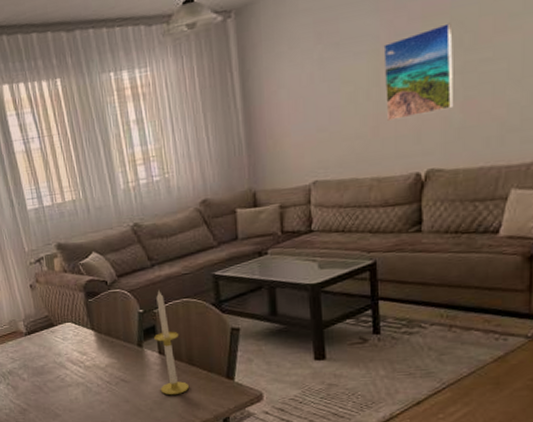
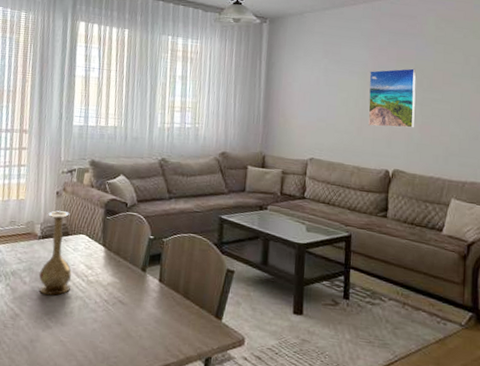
vase: none [27,303,70,386] -> present [38,210,72,295]
candle: present [154,290,189,396] -> none [153,221,181,326]

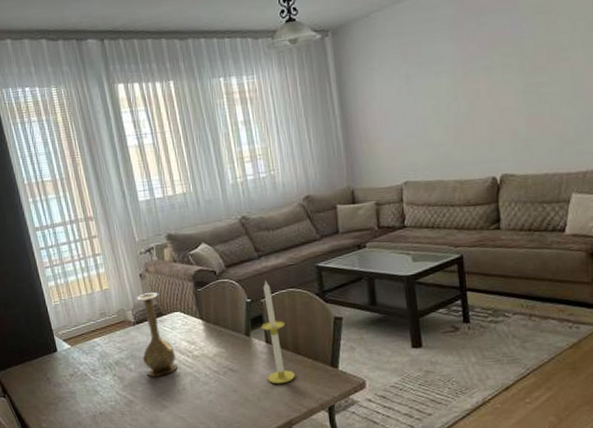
candle: none [153,221,181,326] -> present [261,280,295,384]
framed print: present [368,68,416,128] -> none [459,51,519,131]

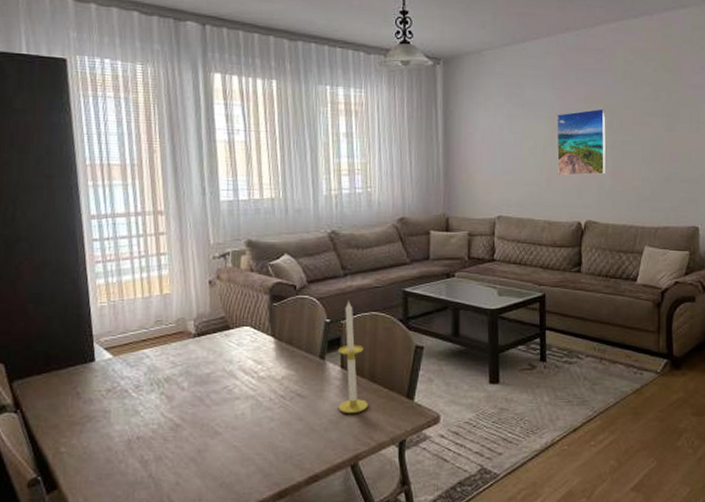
vase: present [136,292,178,377] -> none [198,303,239,398]
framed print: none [459,51,519,131] -> present [556,108,606,176]

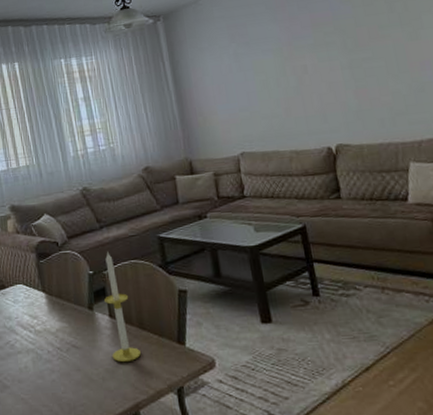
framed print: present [556,108,606,176] -> none [284,30,348,104]

